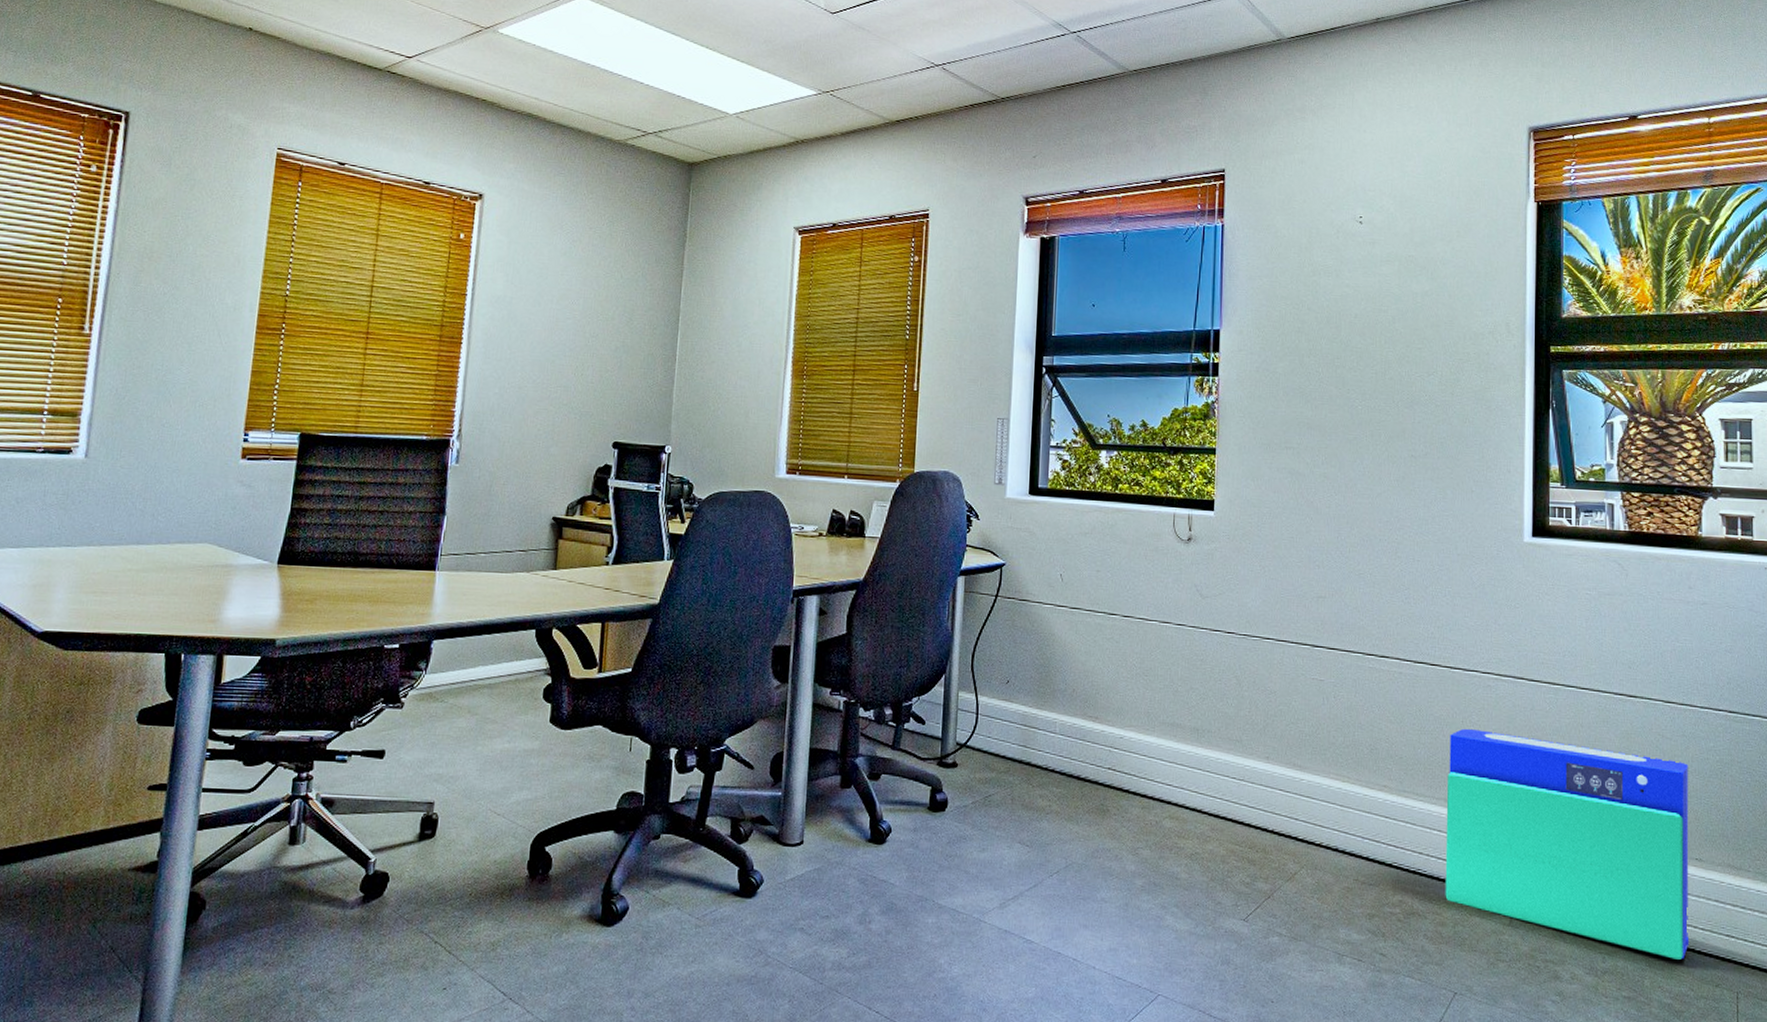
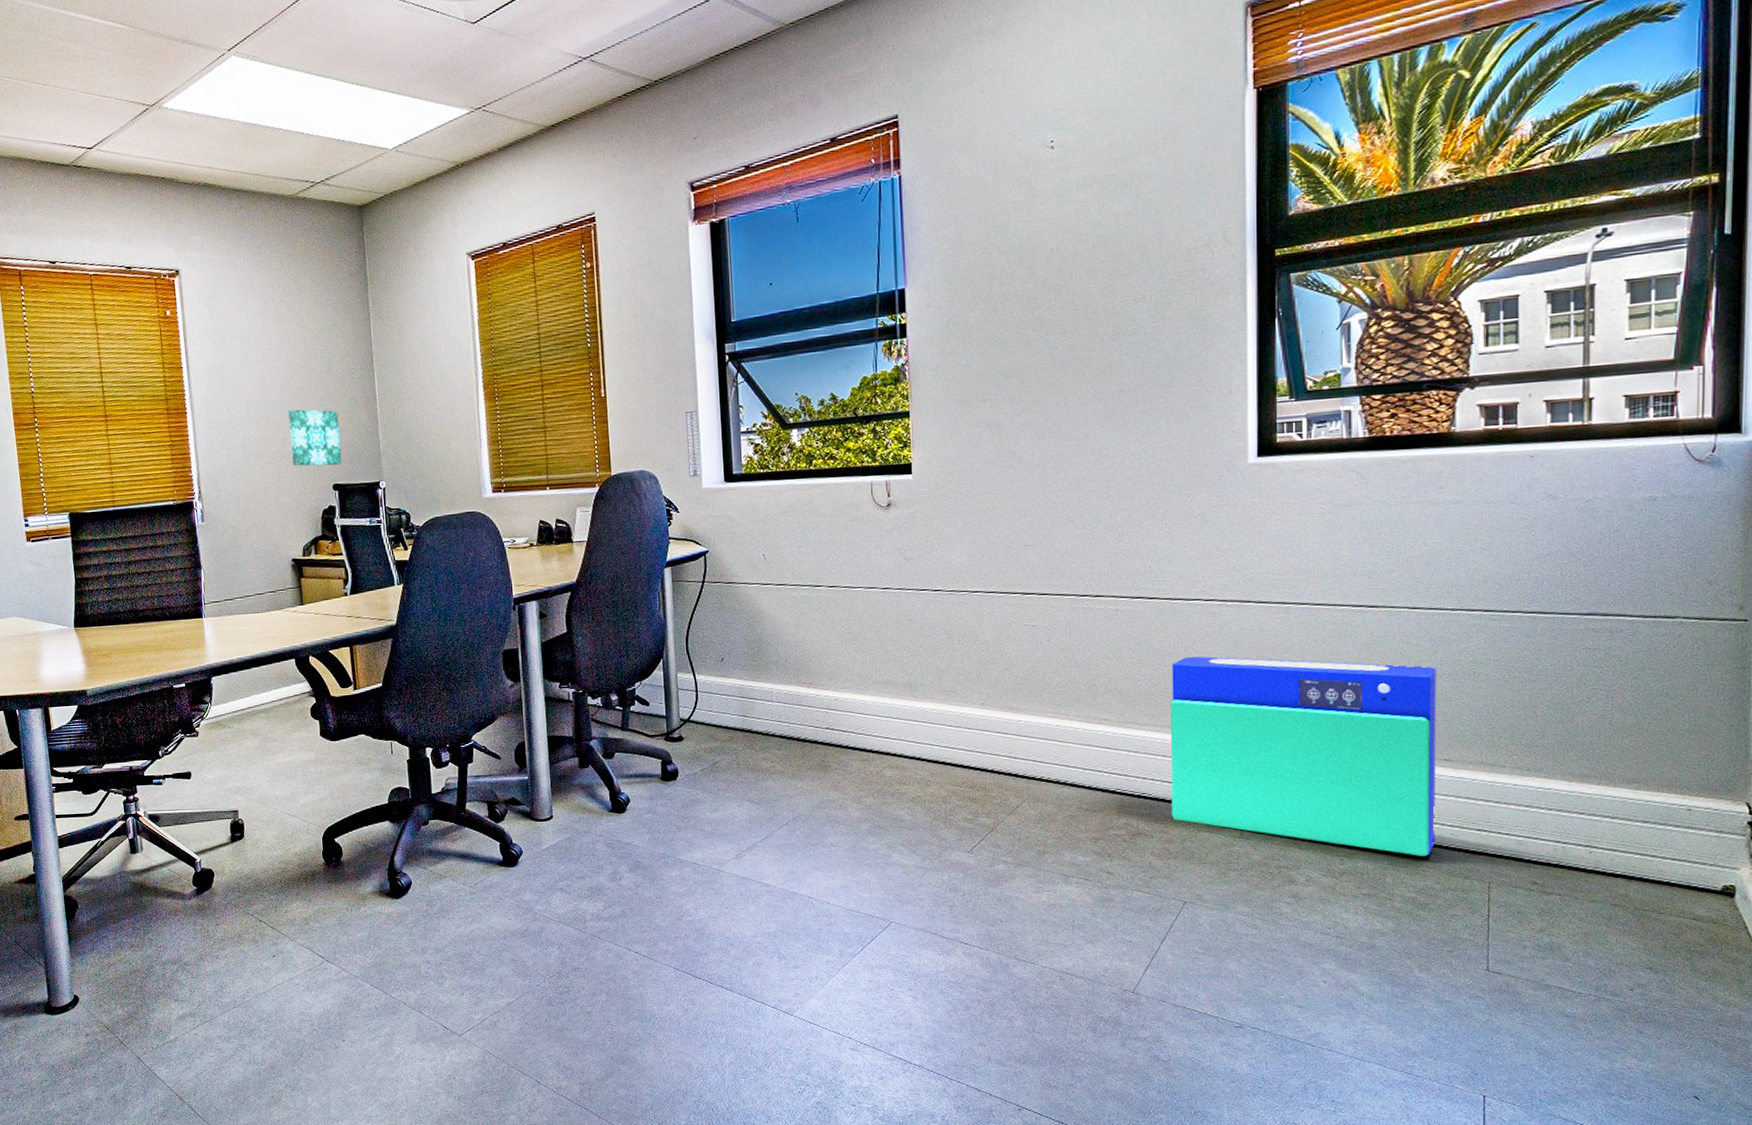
wall art: none [572,356,632,423] -> present [288,409,342,466]

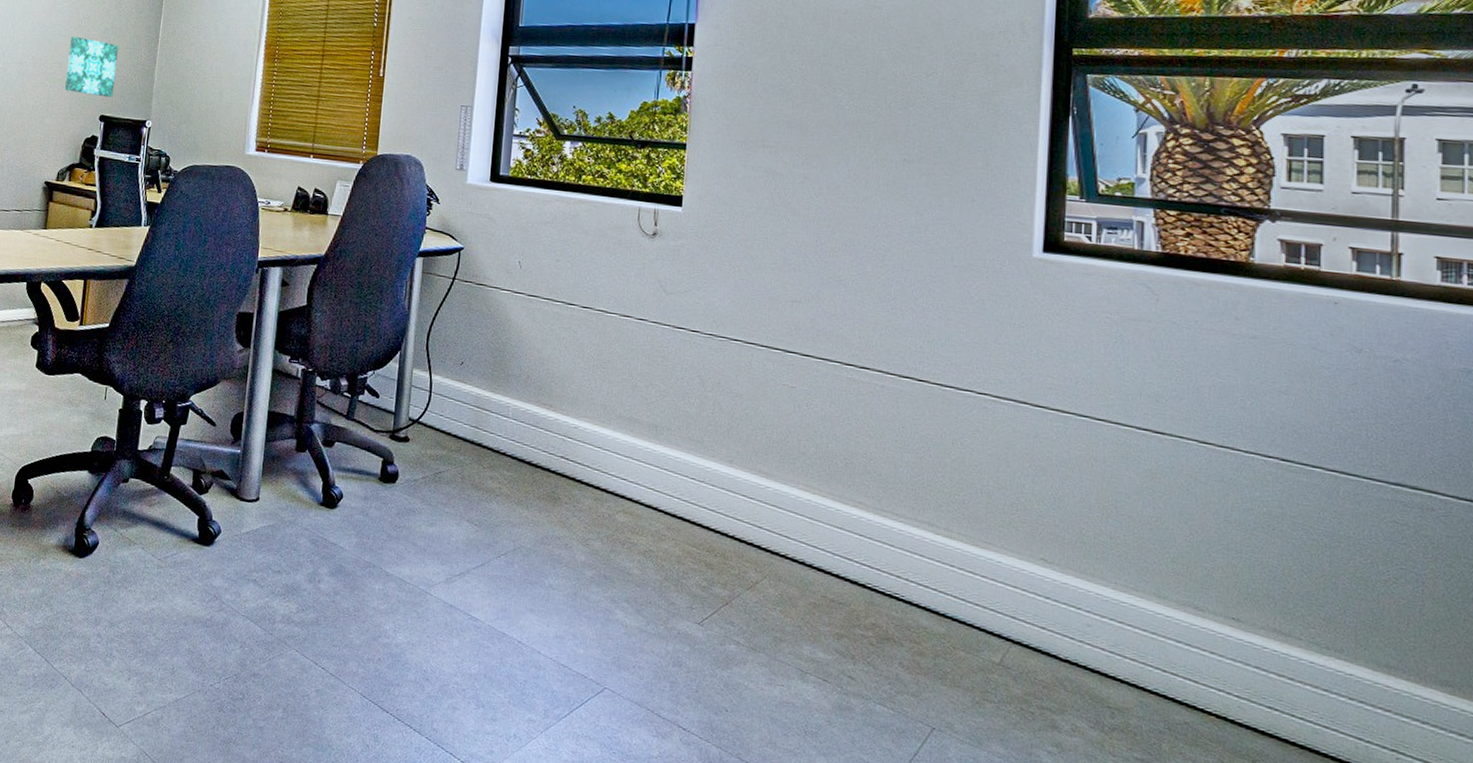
air purifier: present [1169,656,1437,856] -> none [925,450,1227,727]

